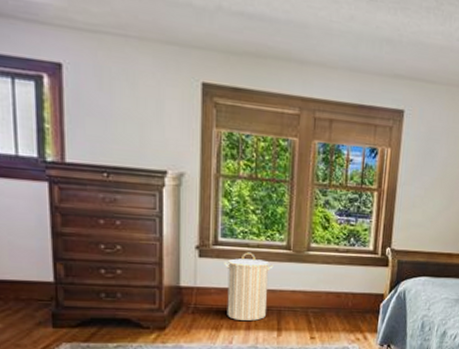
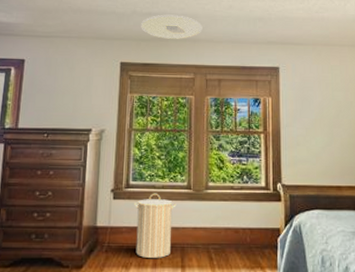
ceiling light: none [229,17,313,58] -> present [141,14,203,39]

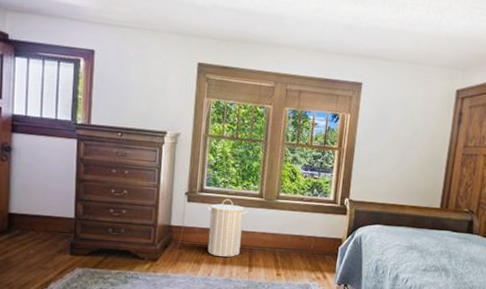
ceiling light: present [141,14,203,39] -> none [221,11,288,43]

